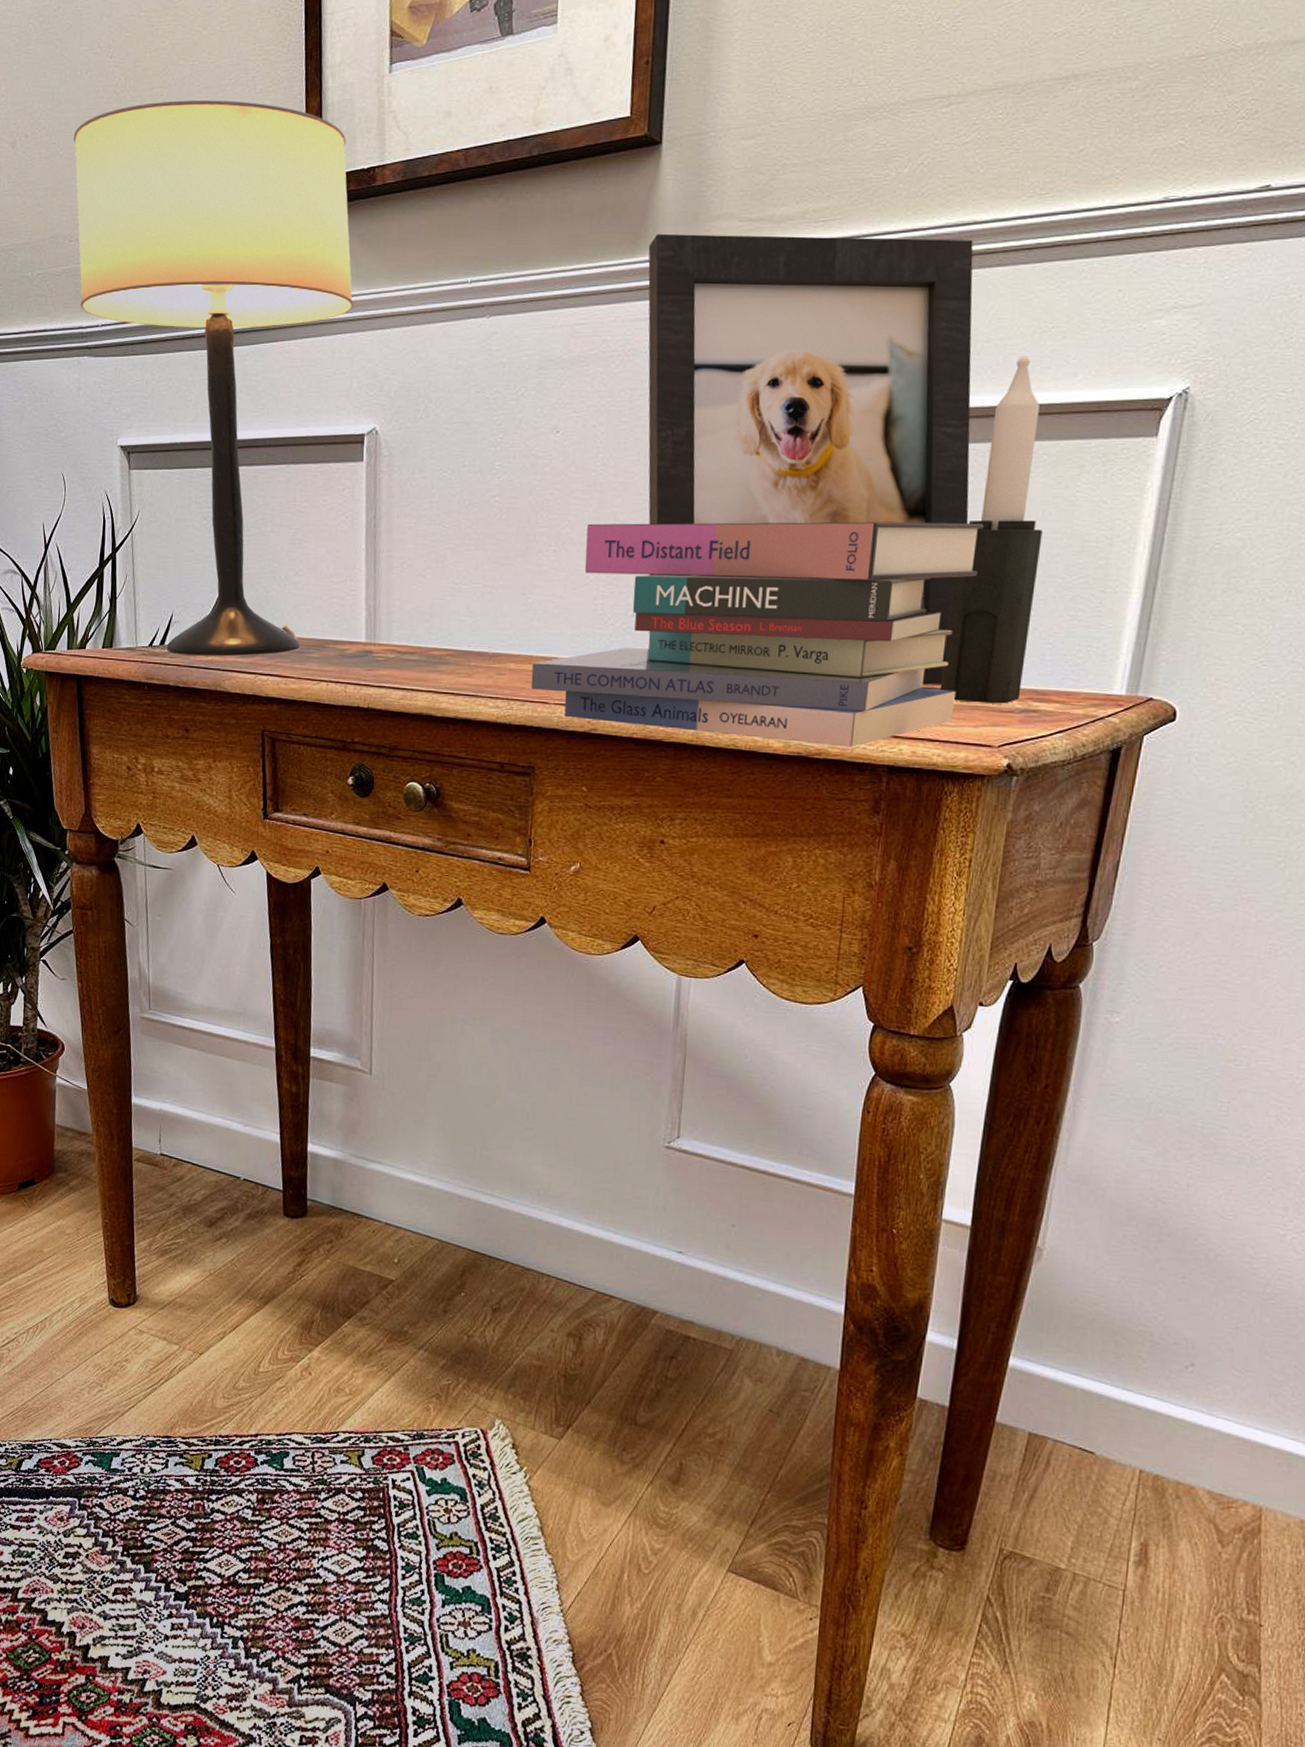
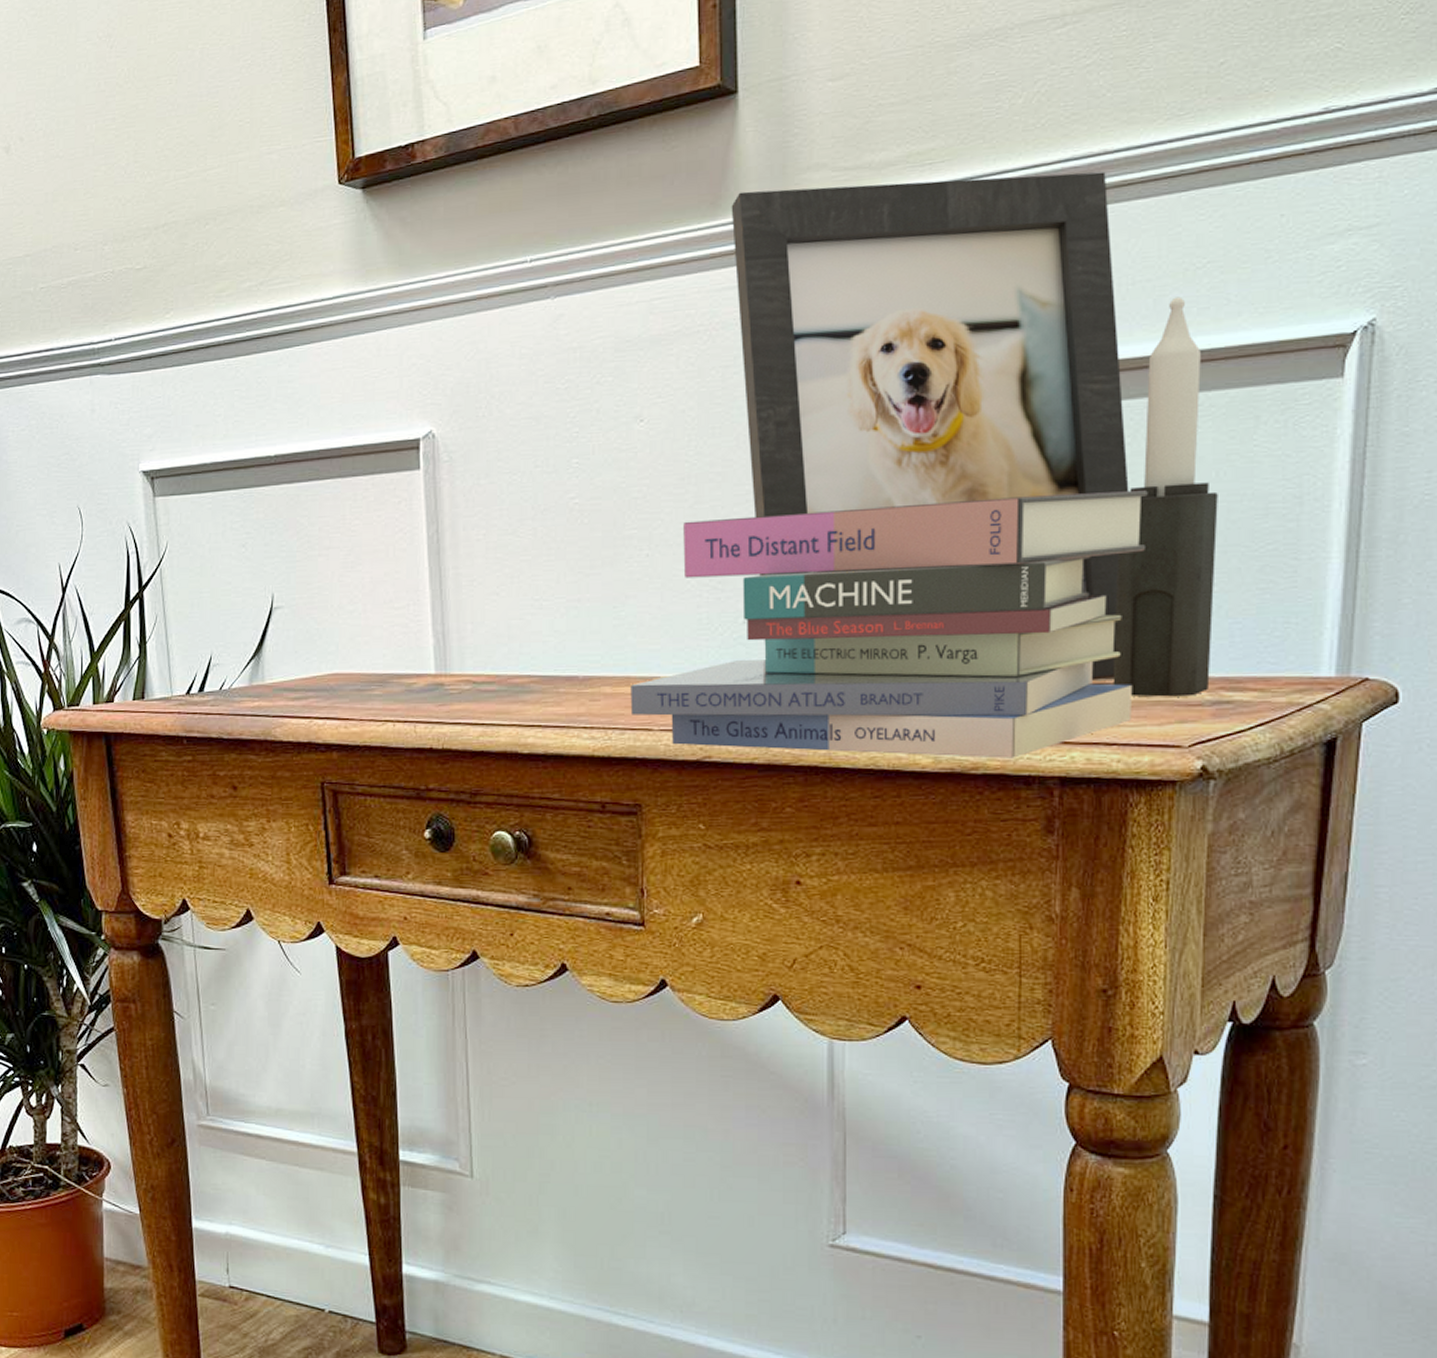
table lamp: present [73,100,355,657] -> none [73,83,400,702]

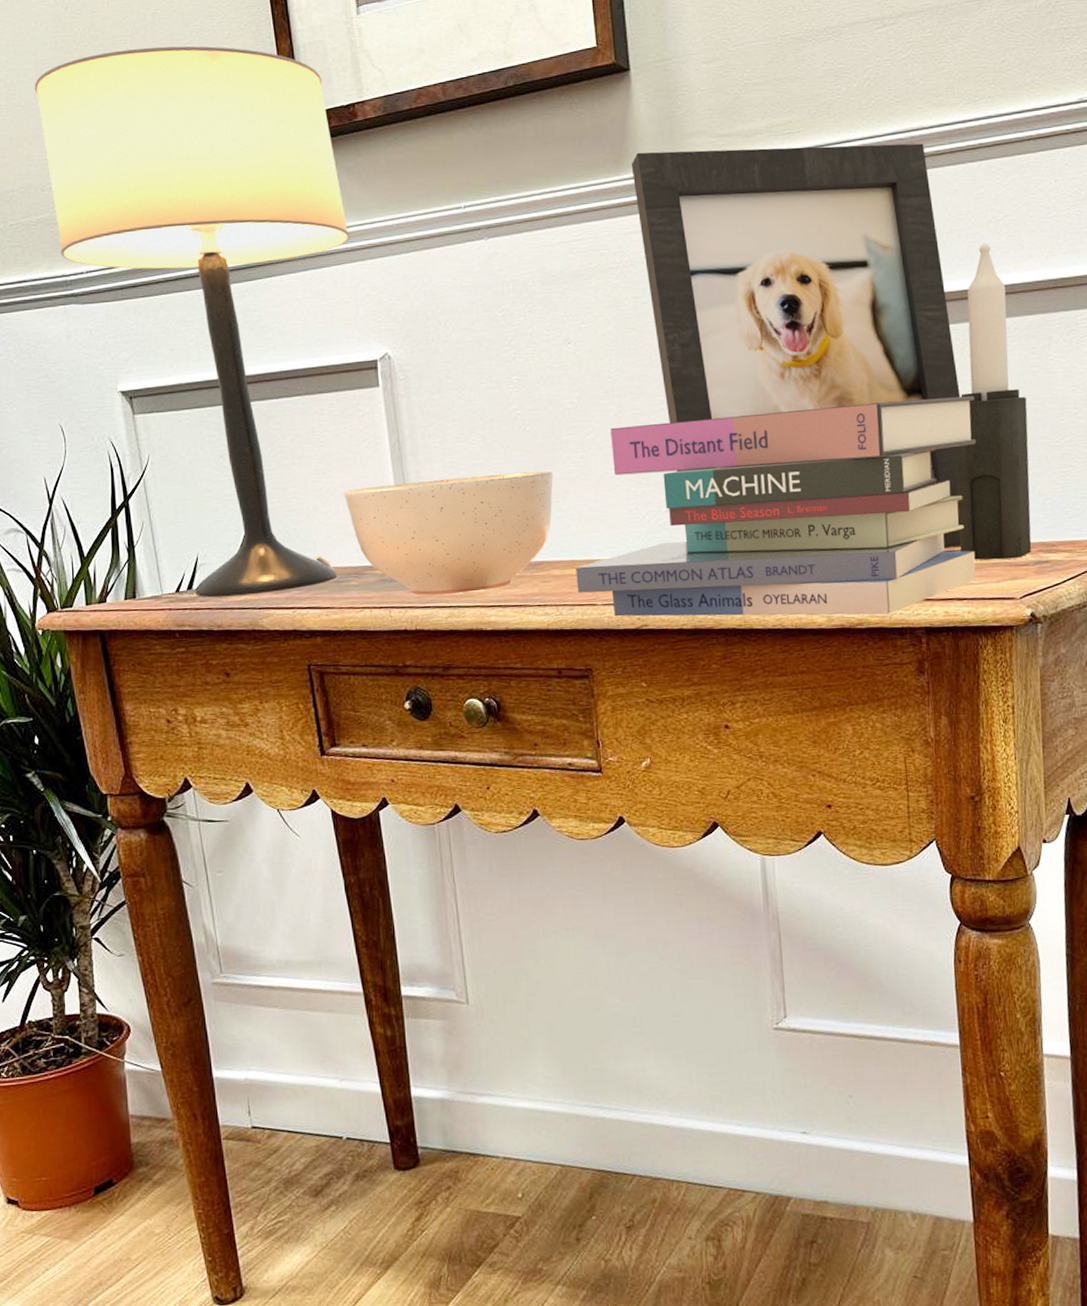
table lamp: none [73,83,400,702] -> present [34,46,351,598]
bowl: none [373,570,612,710] -> present [343,471,553,595]

